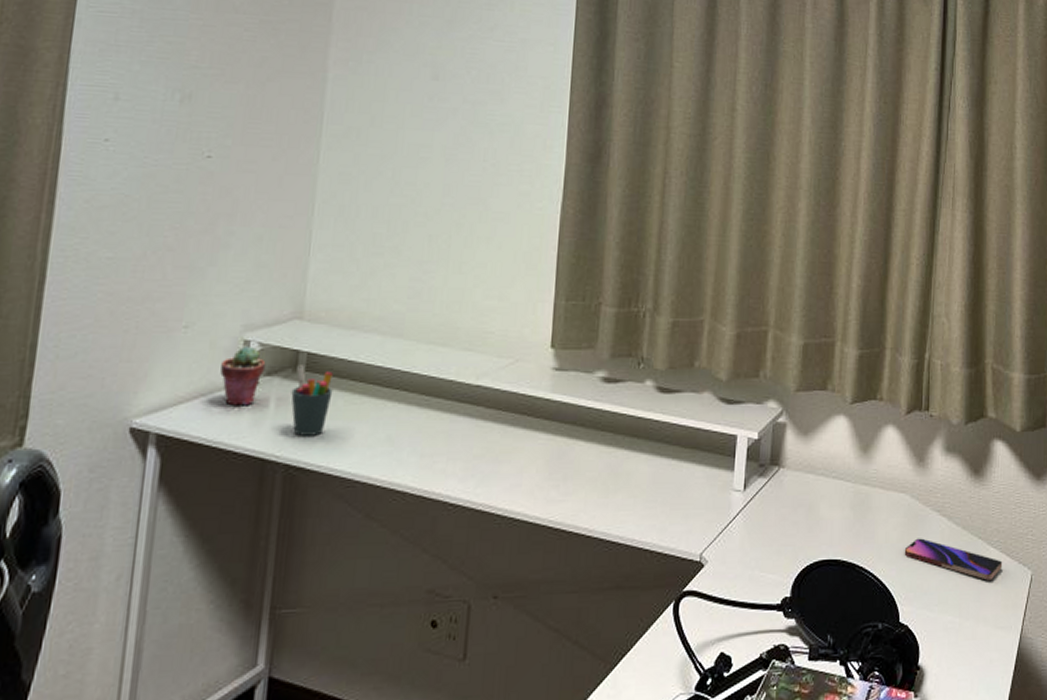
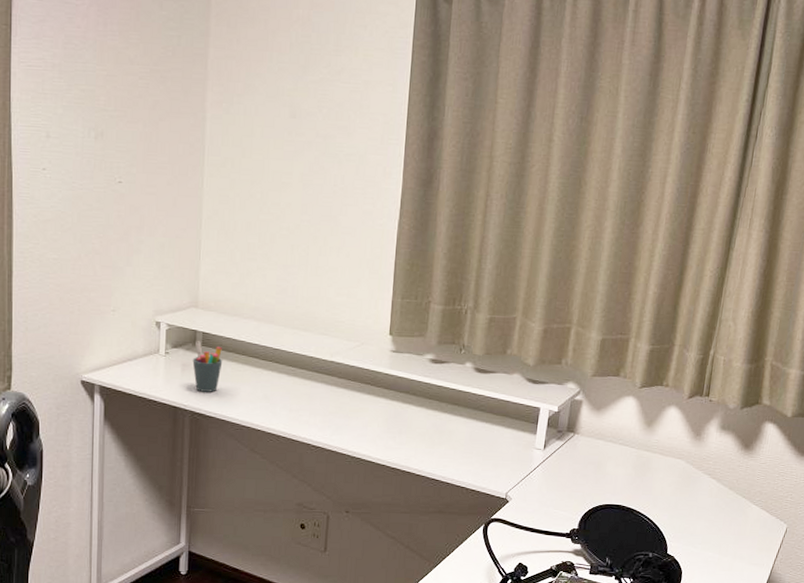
potted succulent: present [220,345,266,406] -> none [141,325,173,369]
smartphone: present [904,538,1003,581] -> none [676,494,762,529]

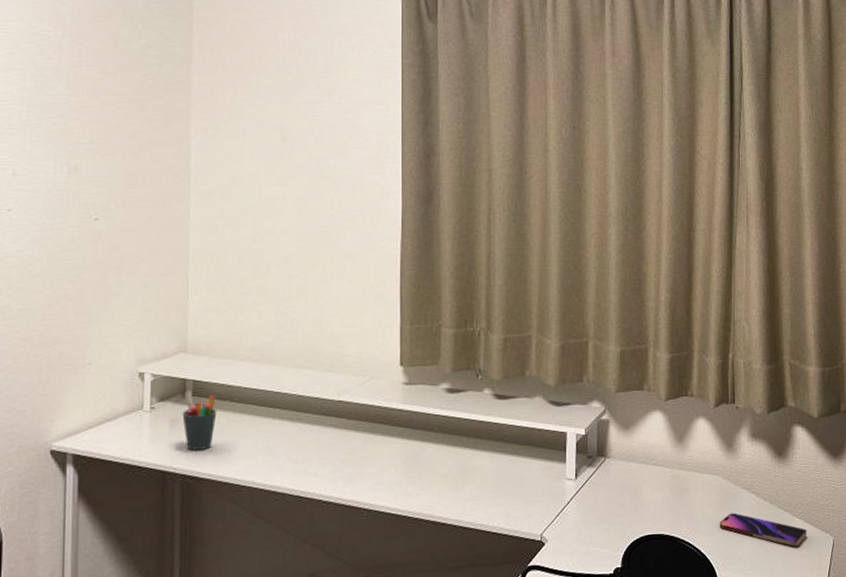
smartphone: none [676,494,762,529] -> present [719,513,807,547]

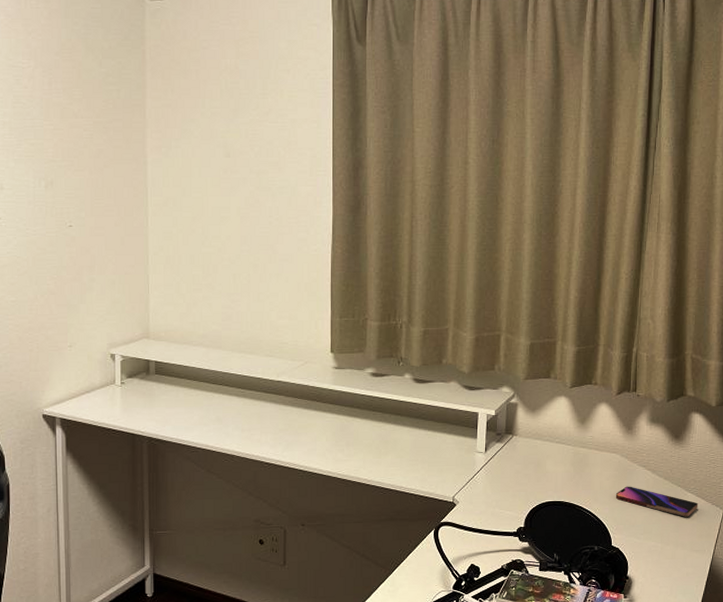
pen holder: present [182,391,217,450] -> none [147,370,176,418]

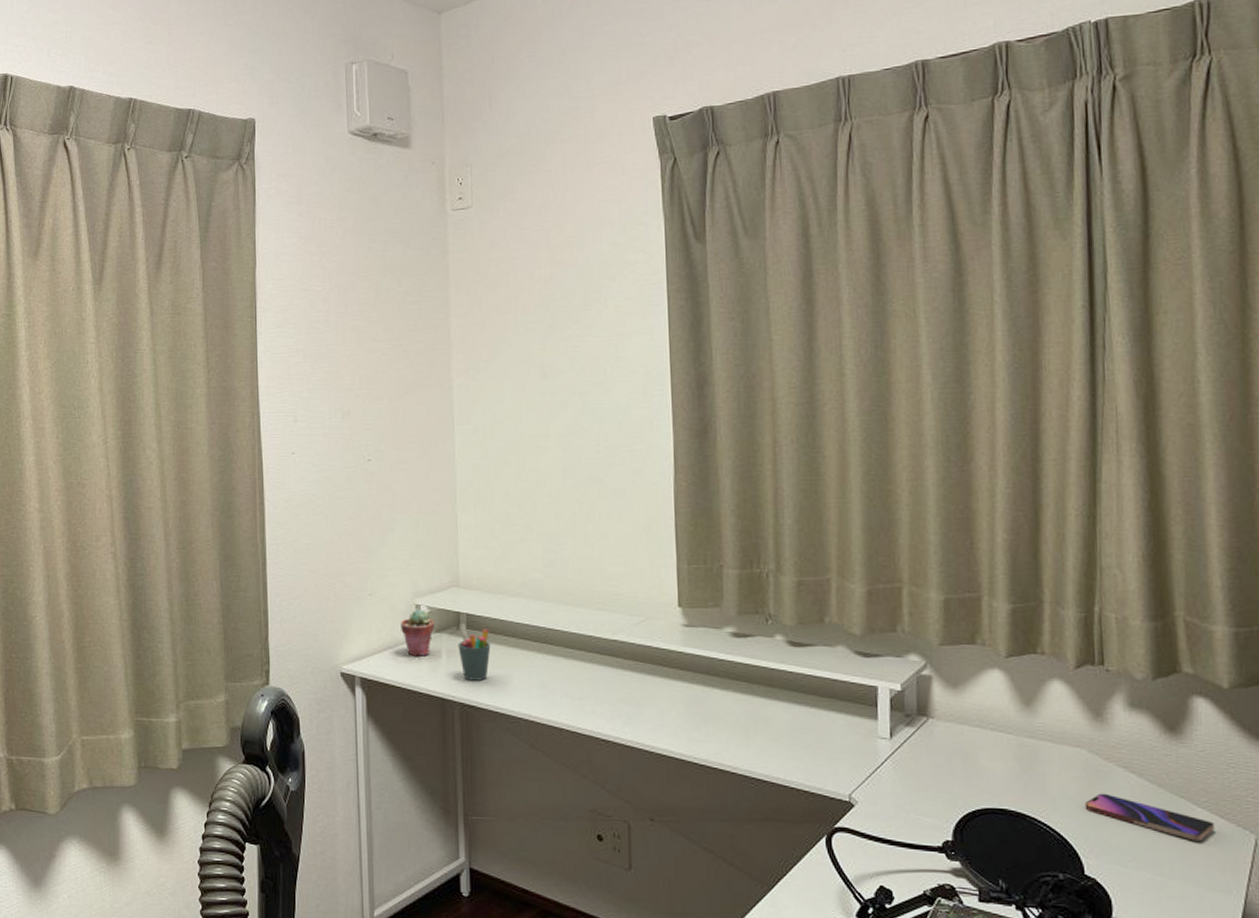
potted succulent: none [97,357,128,399] -> present [401,608,435,657]
pen holder: none [147,370,176,418] -> present [458,624,491,681]

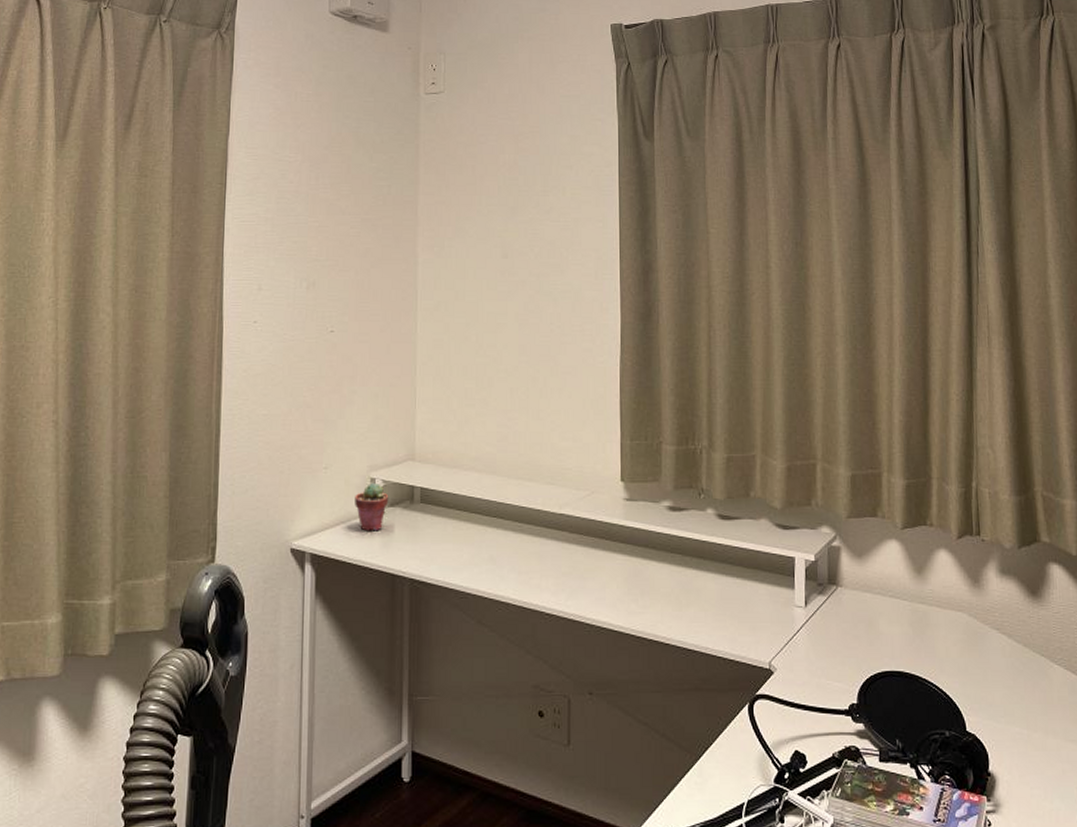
pen holder: present [458,624,491,681] -> none [410,498,443,556]
smartphone: present [1084,793,1215,841] -> none [966,654,1069,696]

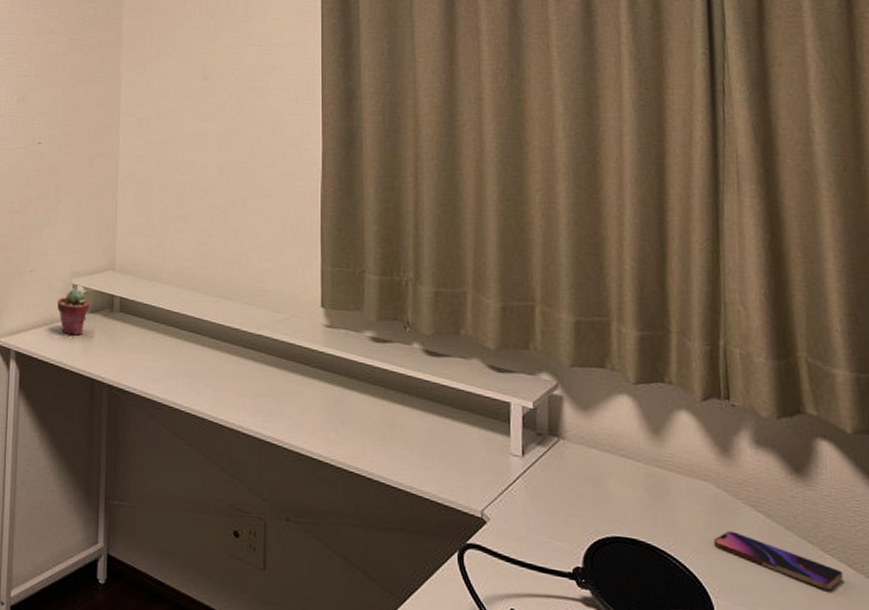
smartphone: none [966,654,1069,696] -> present [713,530,844,590]

